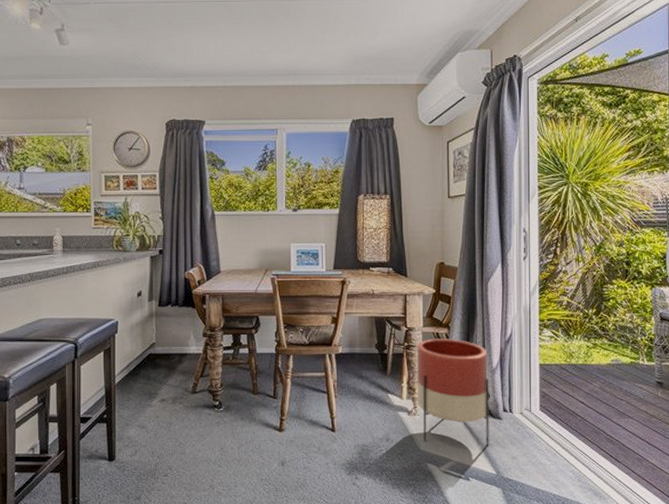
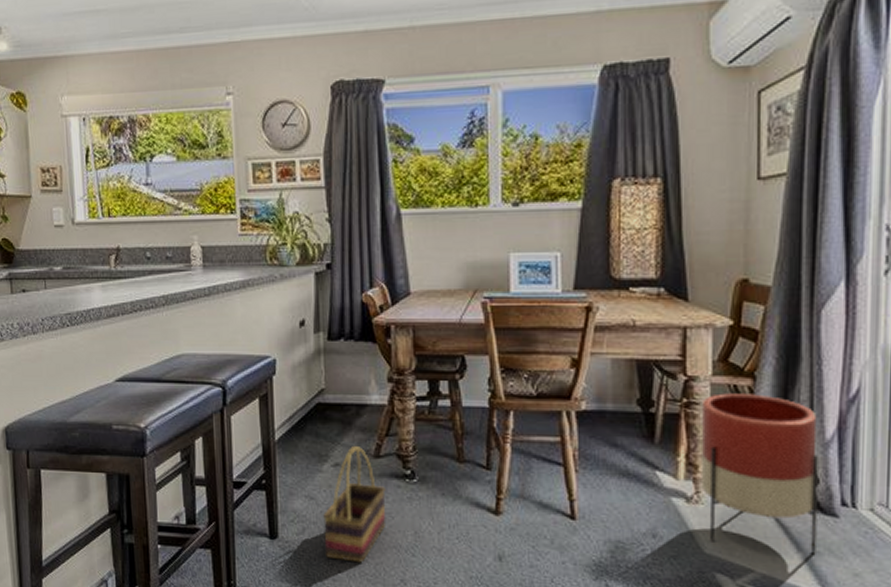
basket: none [152,384,200,475] -> present [323,445,386,563]

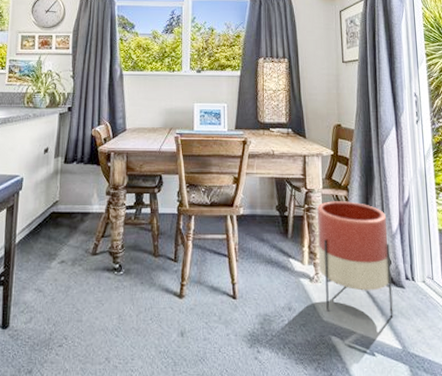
basket: present [323,445,386,563] -> none [46,245,99,345]

